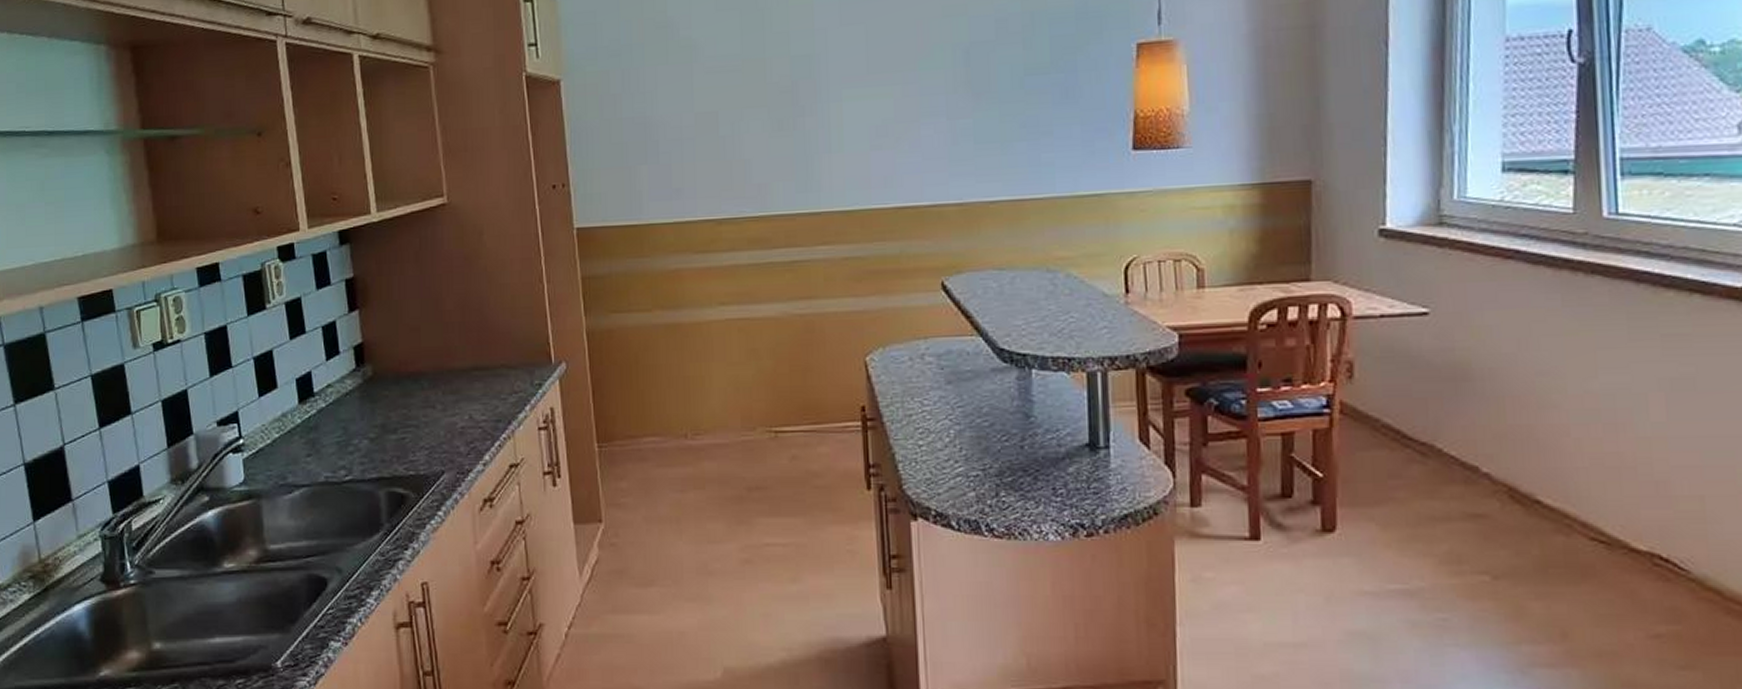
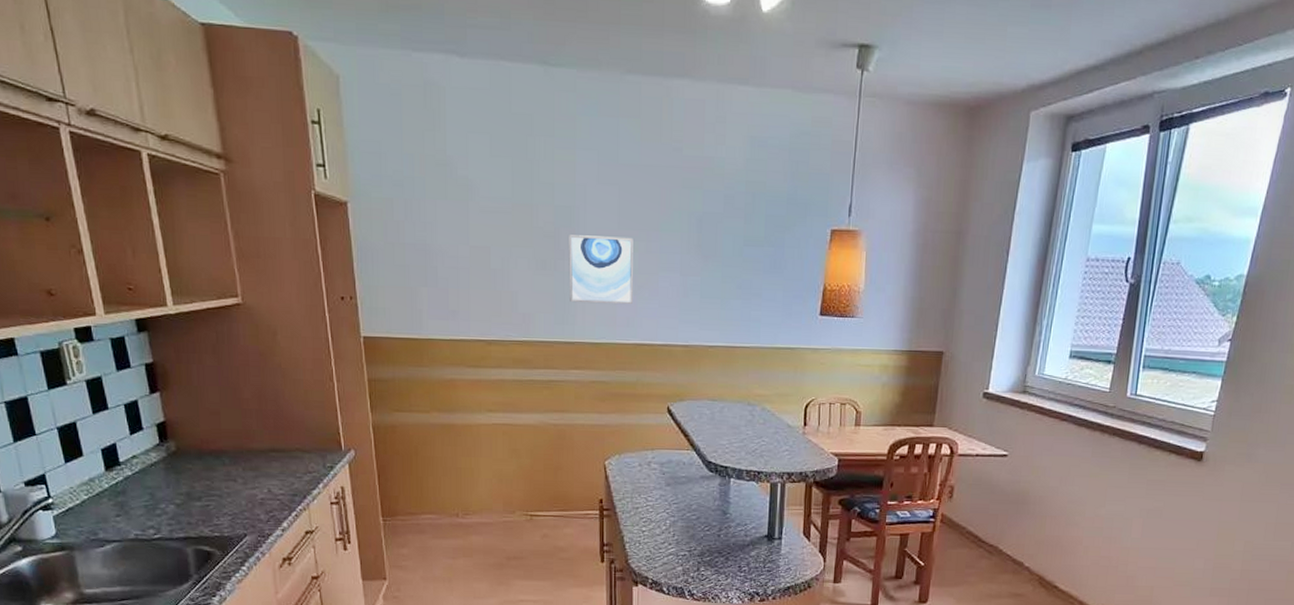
wall art: none [809,82,891,166] -> present [569,235,634,305]

